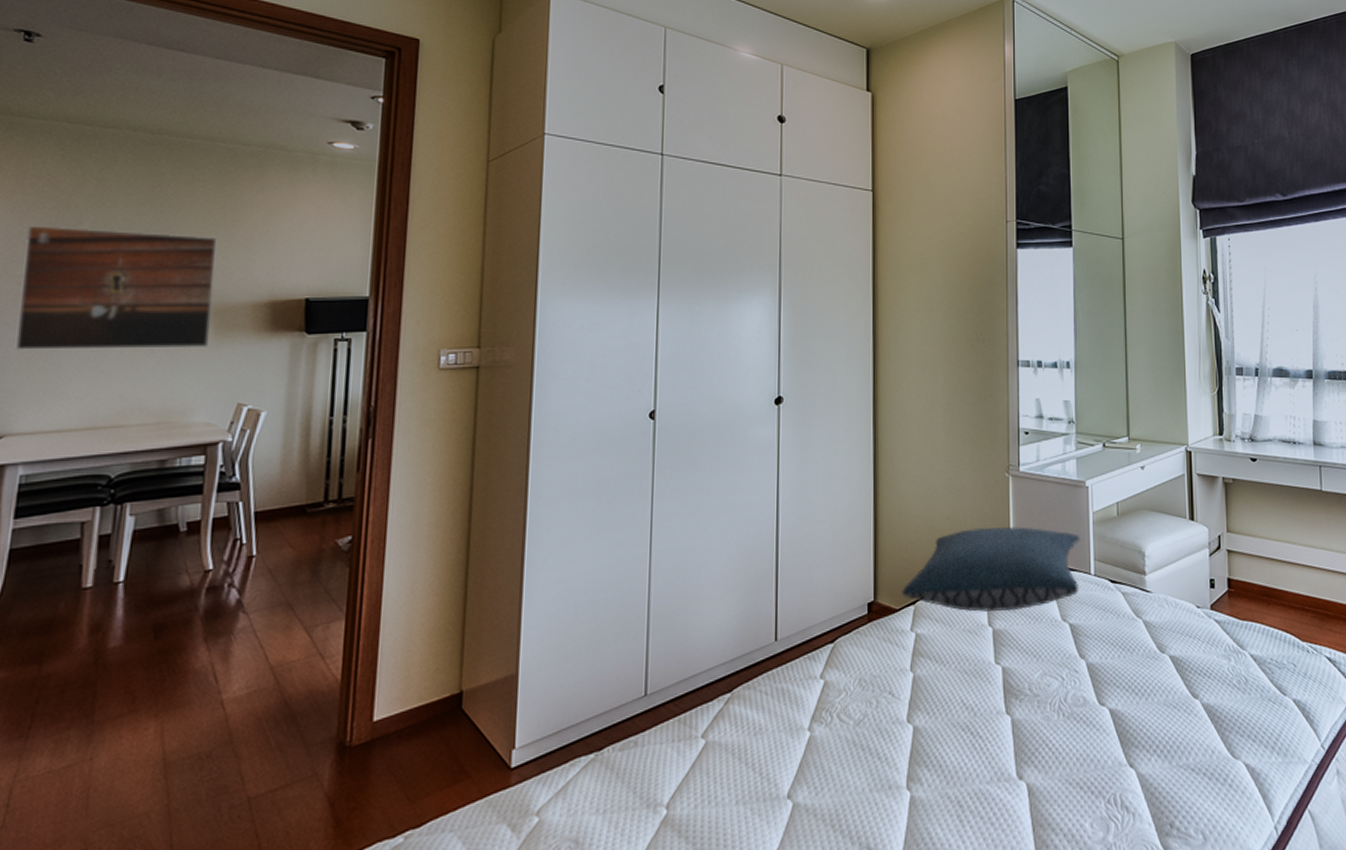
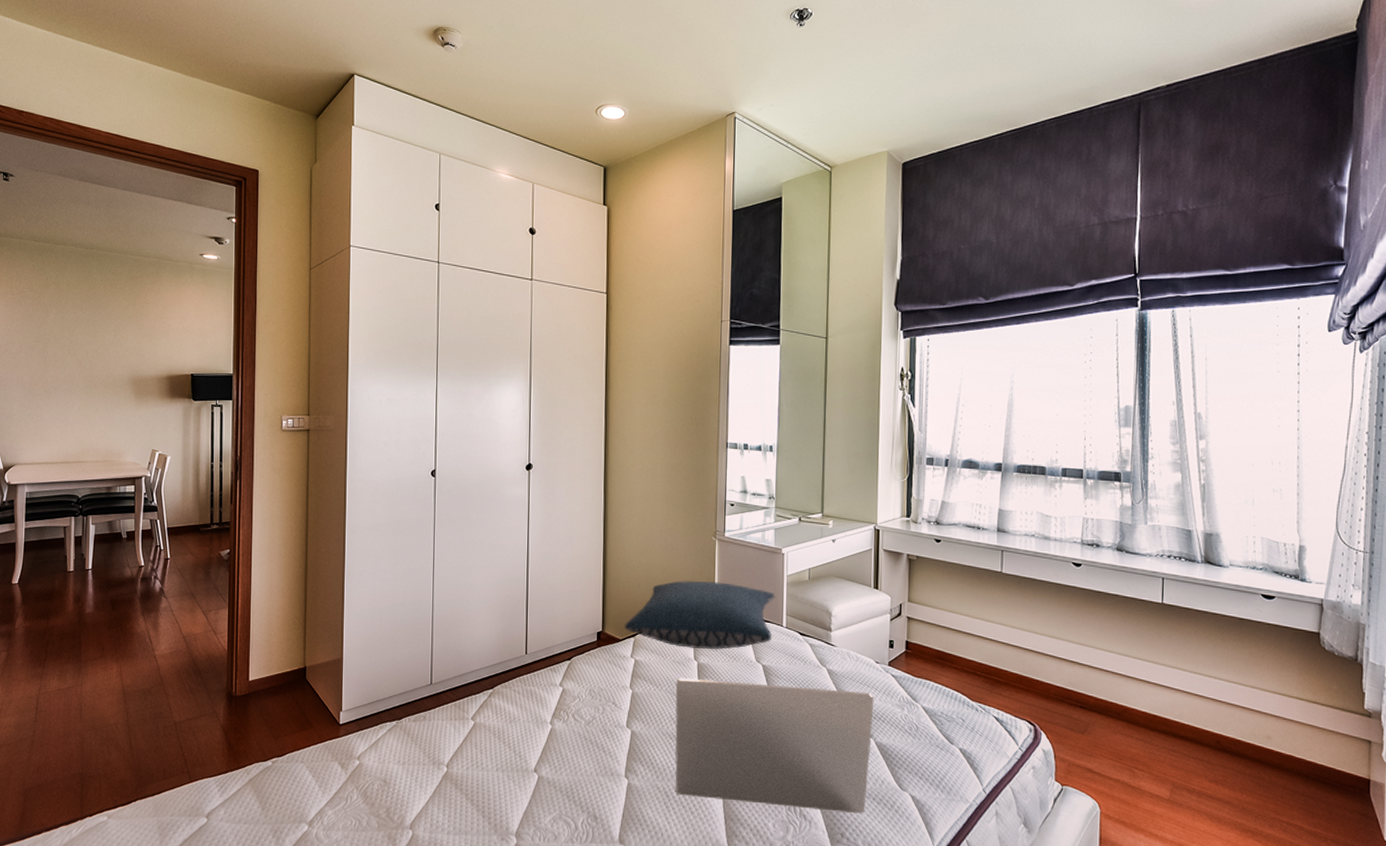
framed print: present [16,225,218,350] -> none [16,317,133,409]
laptop: none [967,644,1198,803] -> present [675,678,875,814]

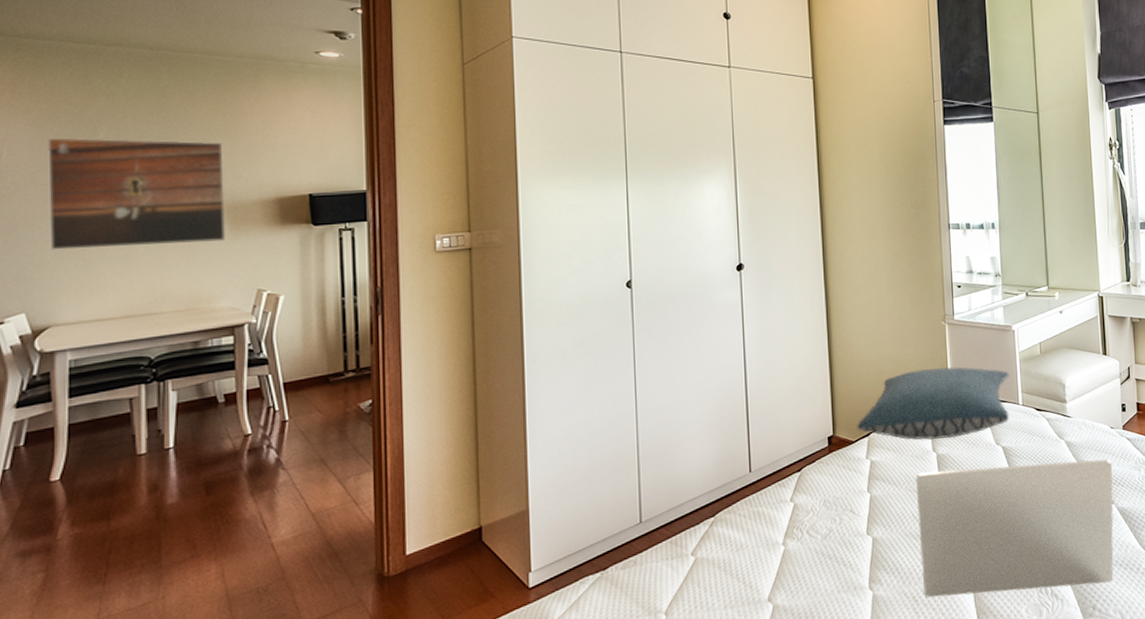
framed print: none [16,317,133,409] -> present [46,137,226,250]

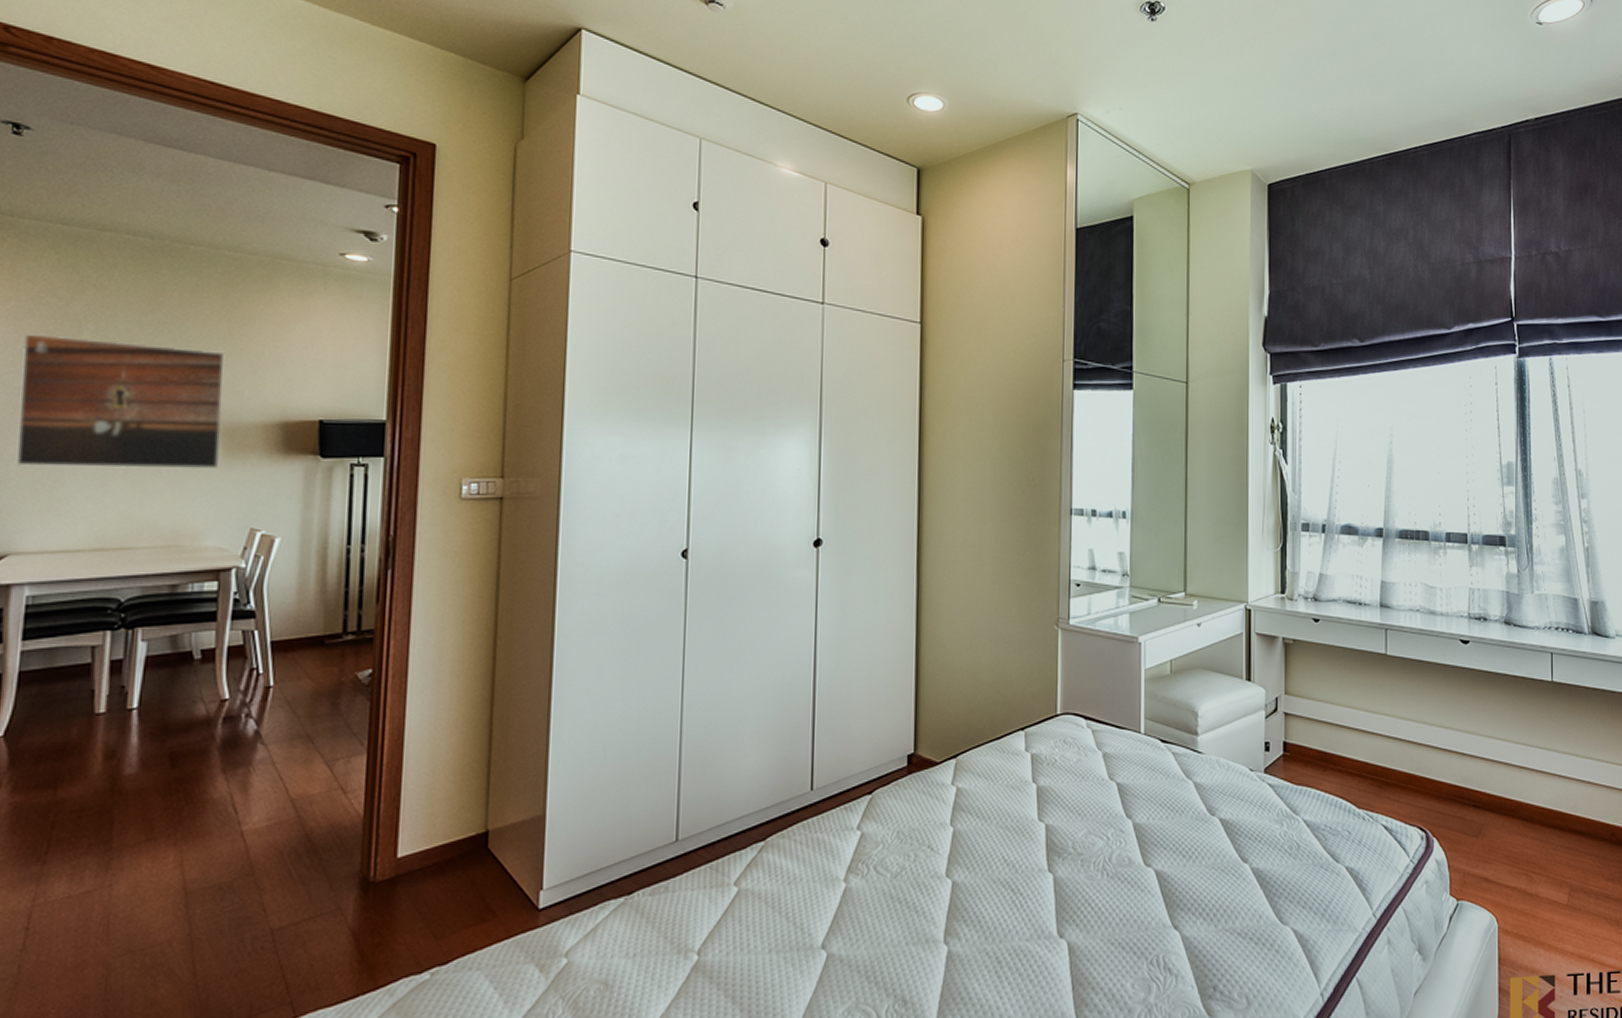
pillow: present [857,367,1009,441] -> none [943,681,1131,768]
laptop: present [915,459,1114,598] -> none [1009,806,1249,960]

